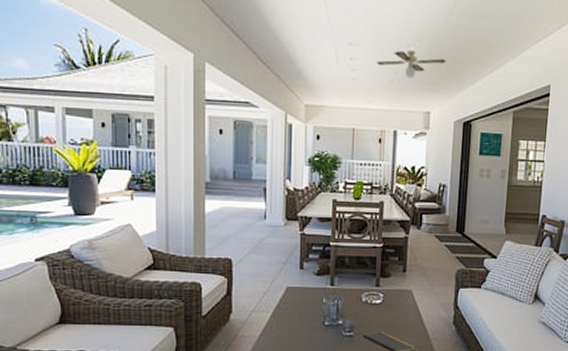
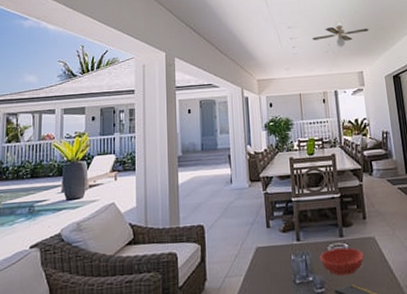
bowl: none [352,296,398,323] -> present [319,247,365,276]

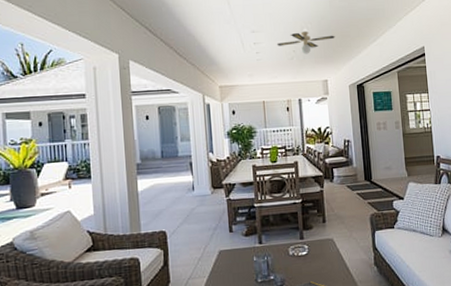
bowl: present [319,247,365,276] -> none [280,248,323,274]

